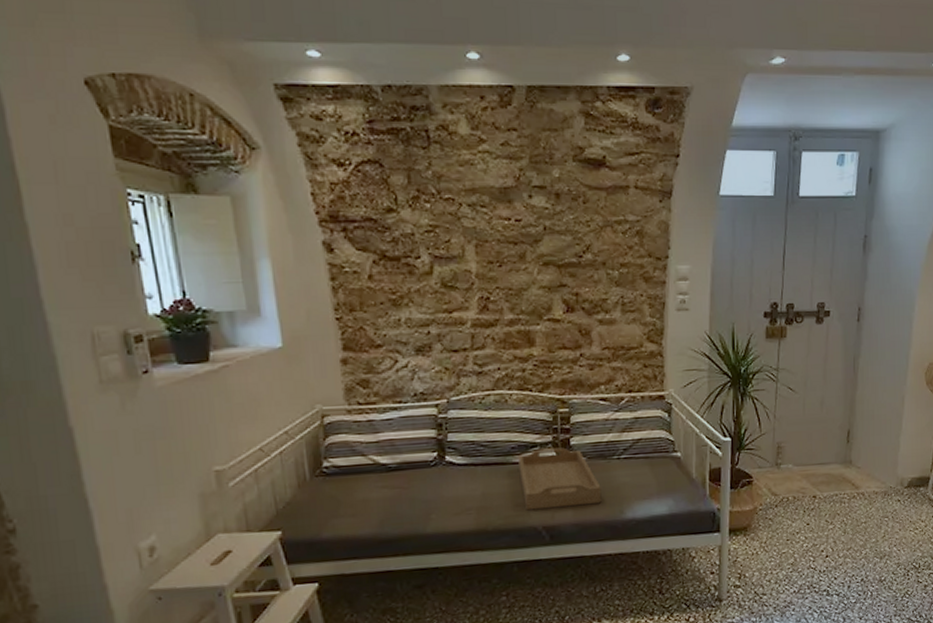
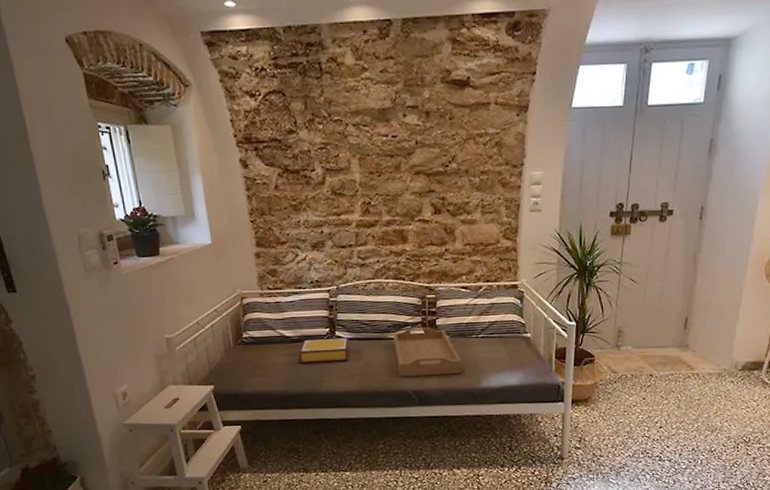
book: none [398,463,463,498] -> present [299,337,349,364]

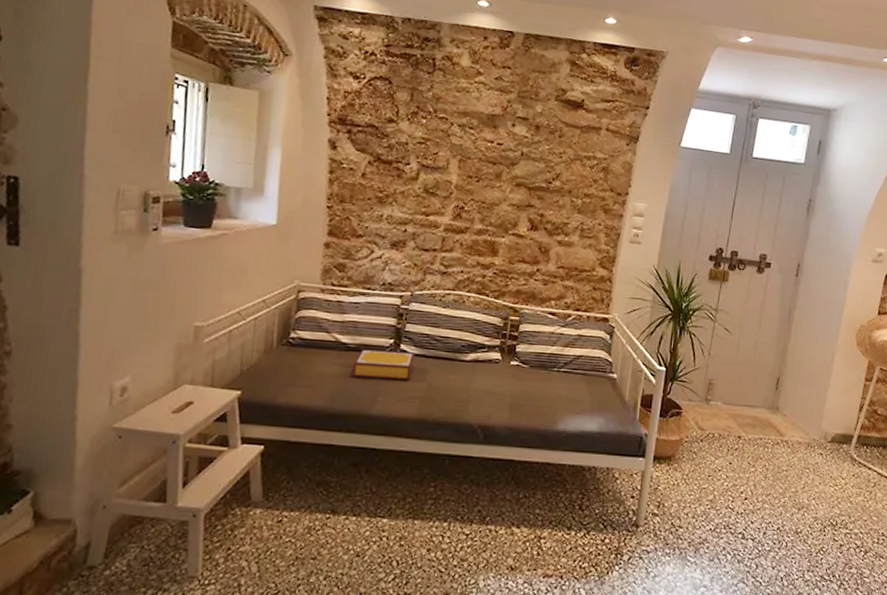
serving tray: present [393,327,462,377] -> none [465,351,539,412]

